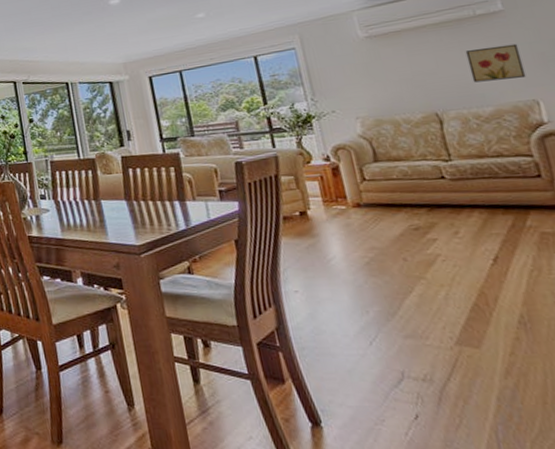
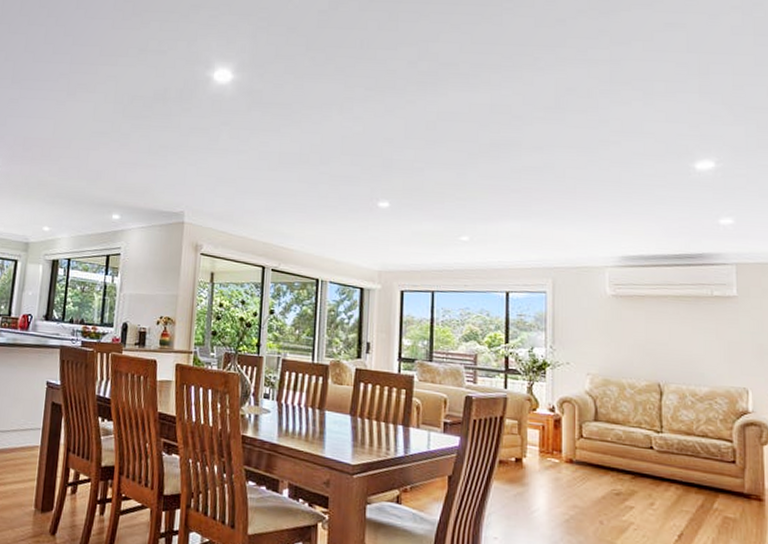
wall art: present [465,43,527,83] -> none [696,328,743,365]

